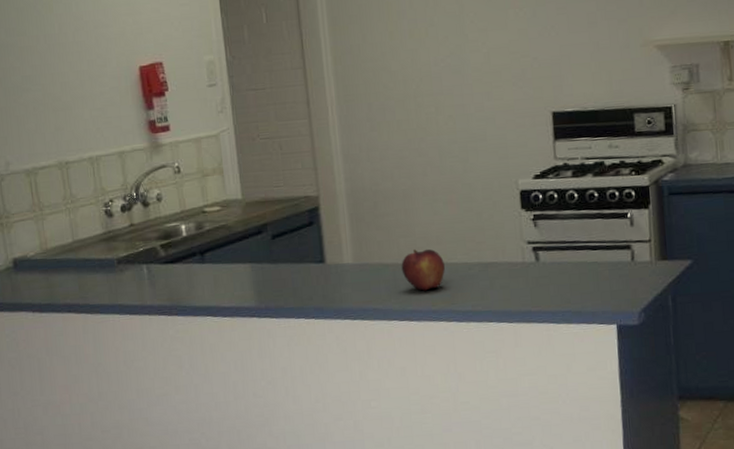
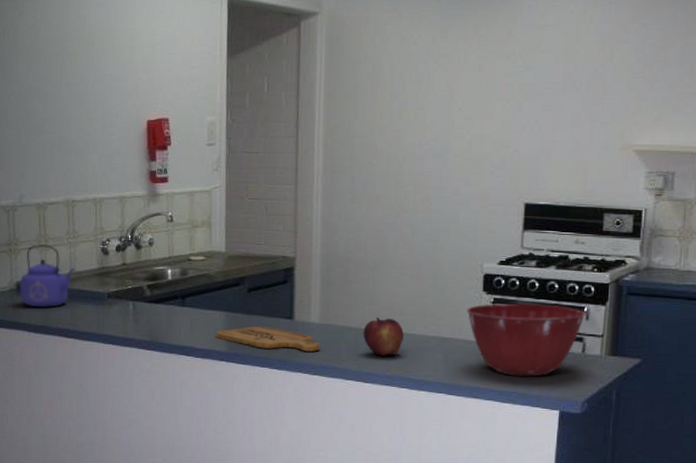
kettle: none [16,213,78,284] -> present [20,244,75,307]
cutting board: none [243,274,358,299] -> present [216,326,320,352]
mixing bowl: none [507,214,630,294] -> present [467,303,586,377]

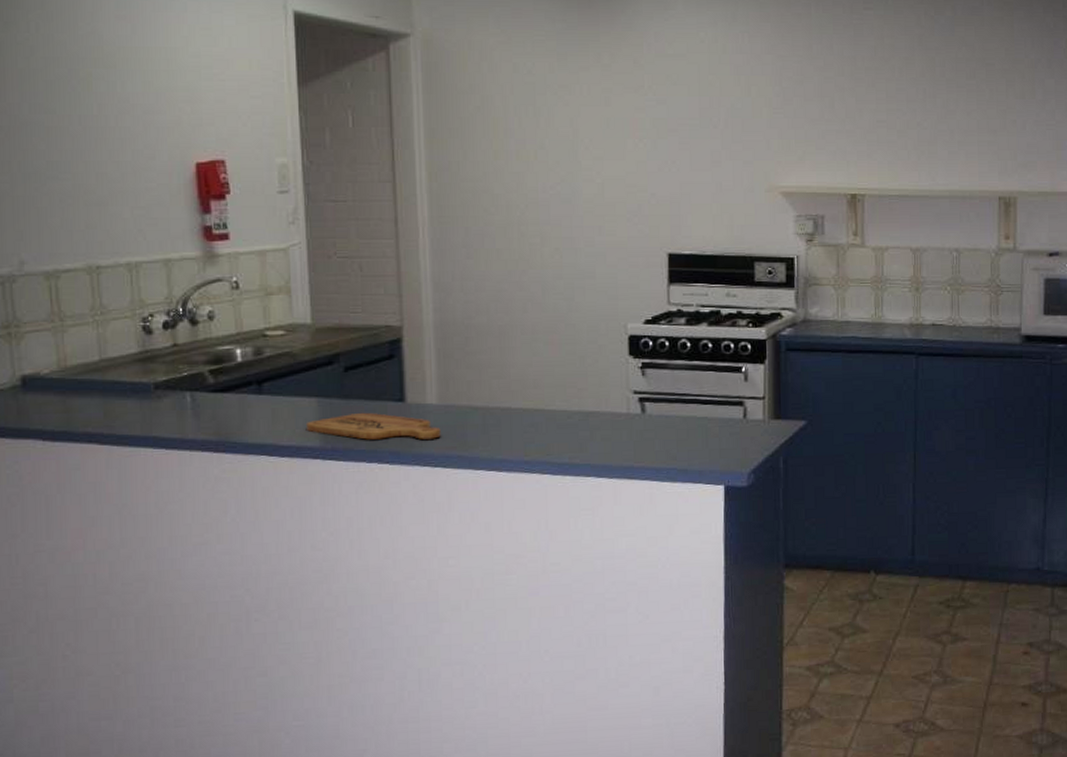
kettle: present [20,244,75,307] -> none [26,324,106,407]
fruit: present [363,317,404,357] -> none [492,392,541,439]
mixing bowl: present [467,303,586,377] -> none [612,366,745,450]

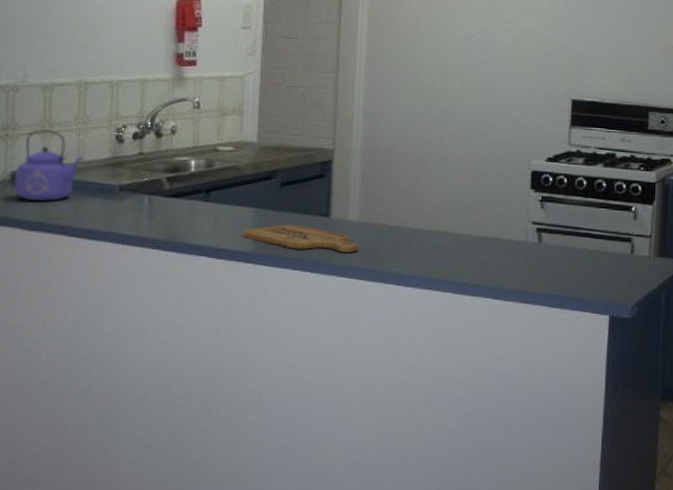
kettle: none [26,324,106,407] -> present [14,129,83,201]

